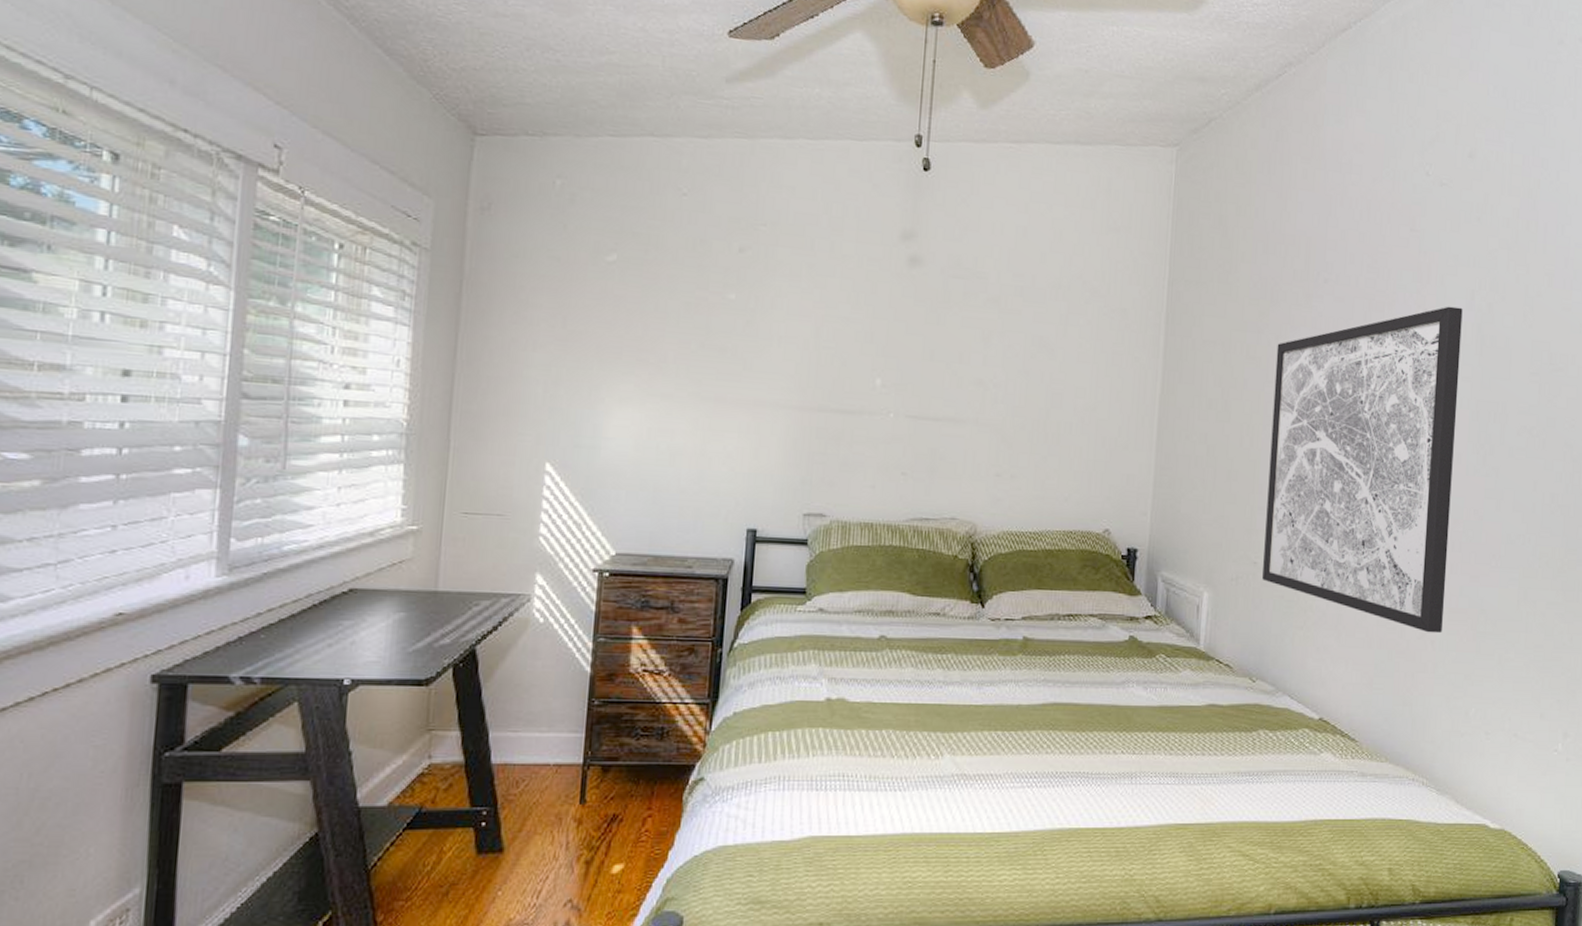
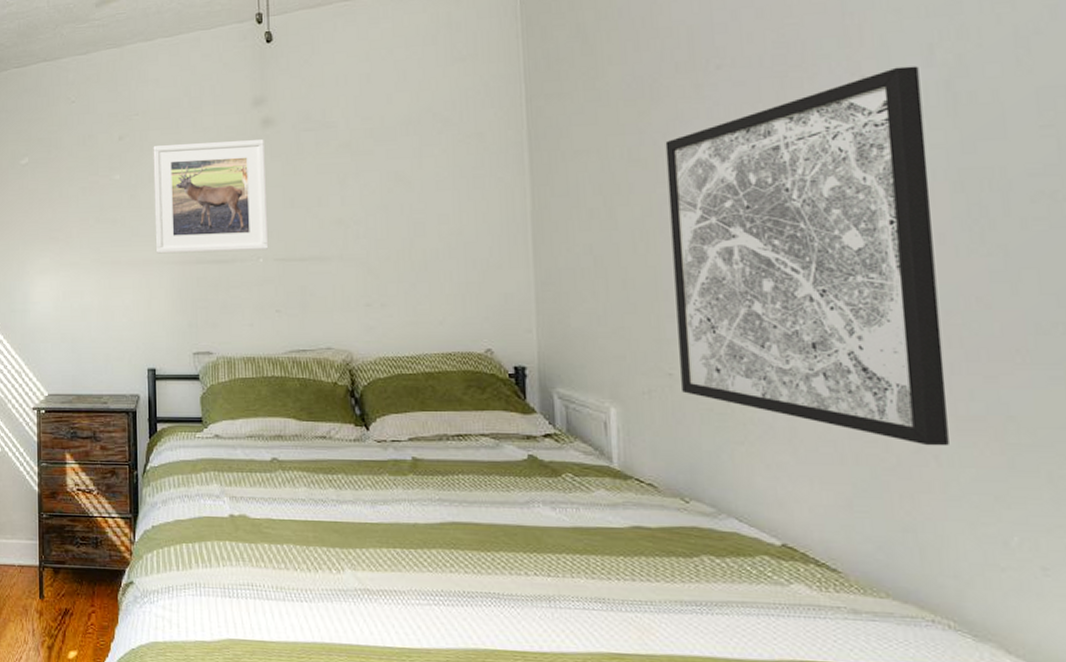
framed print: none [772,266,909,405] -> present [153,140,269,254]

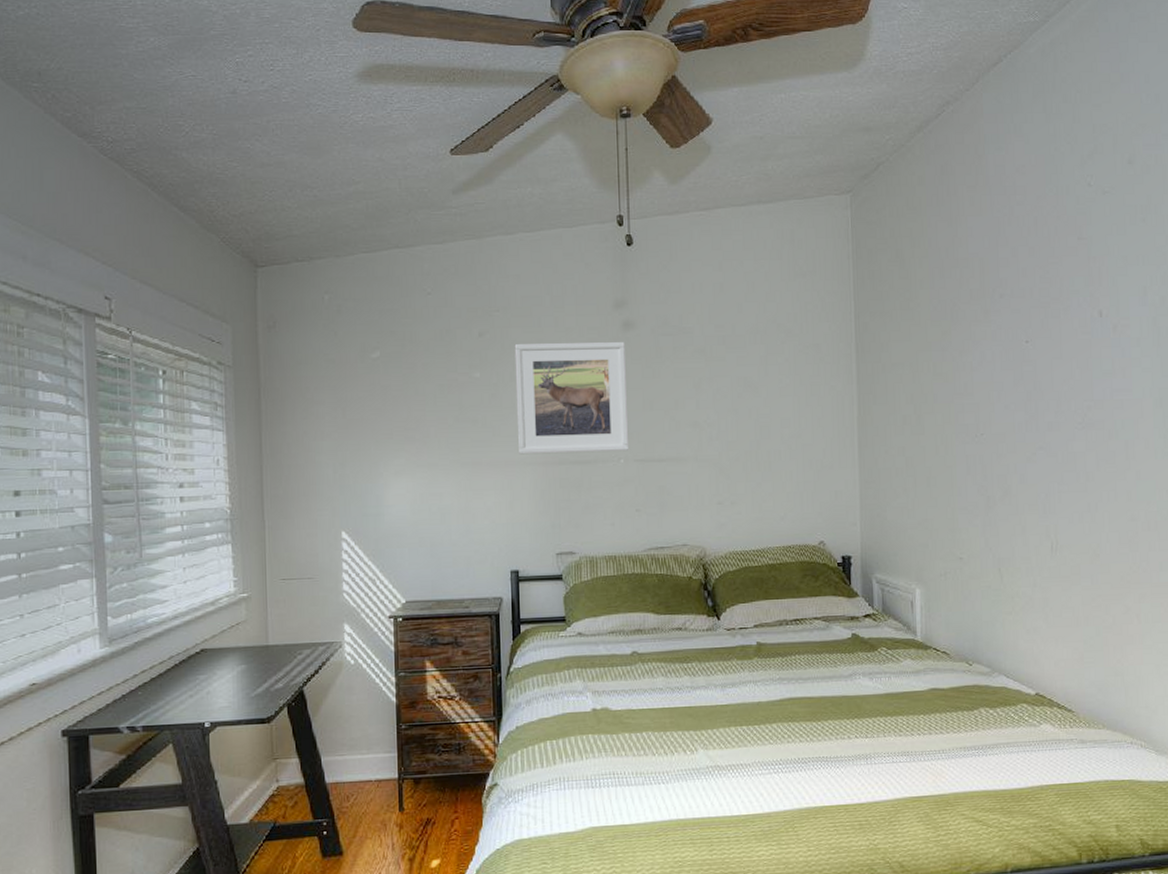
wall art: present [665,66,949,446] -> none [961,304,1146,608]

